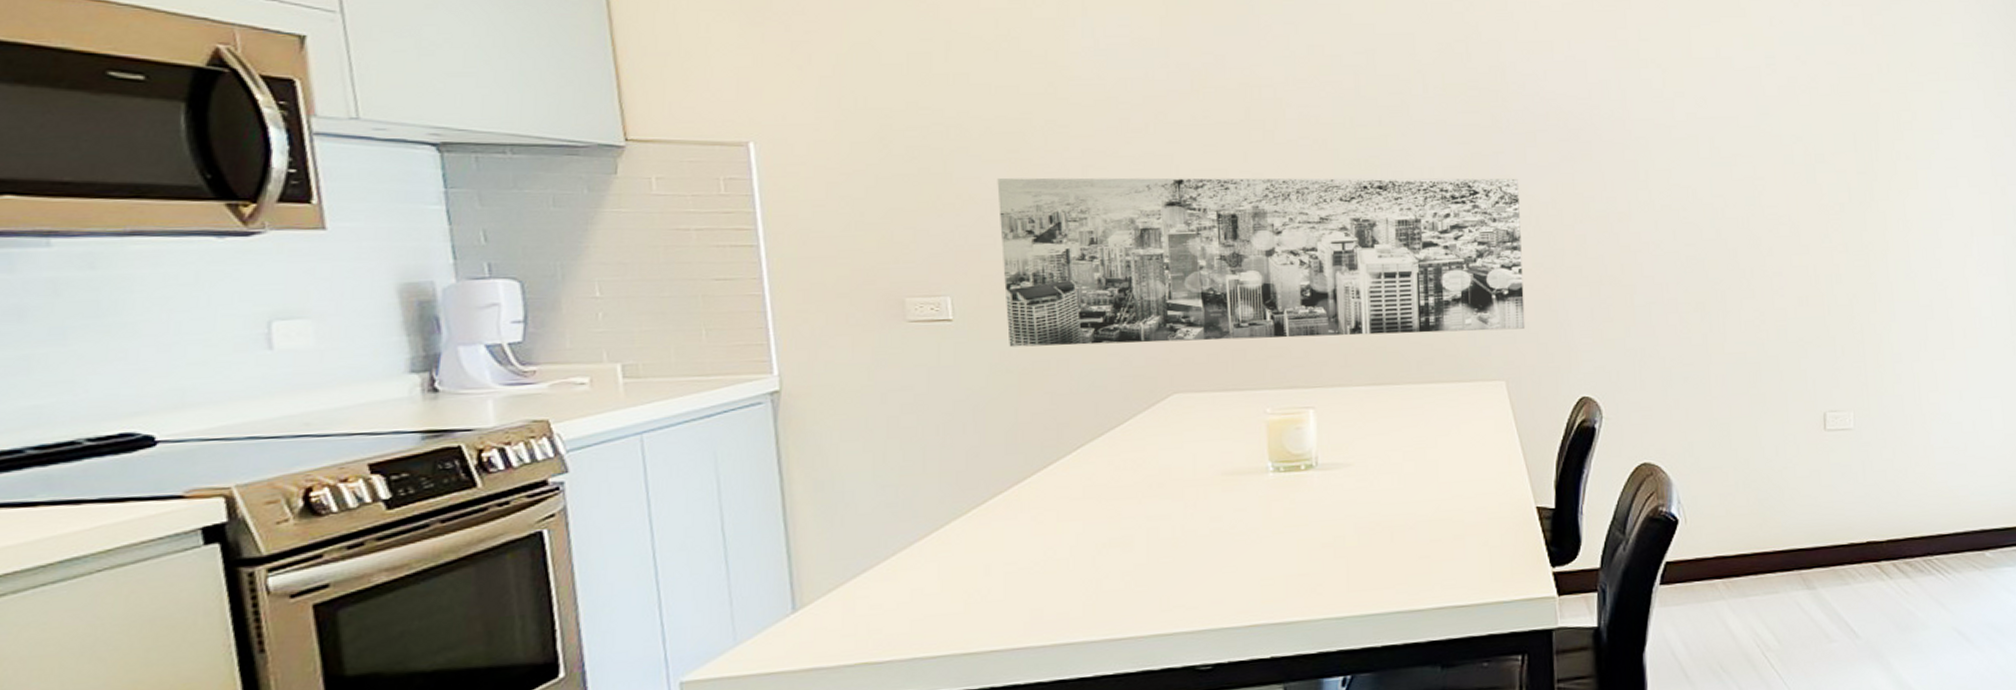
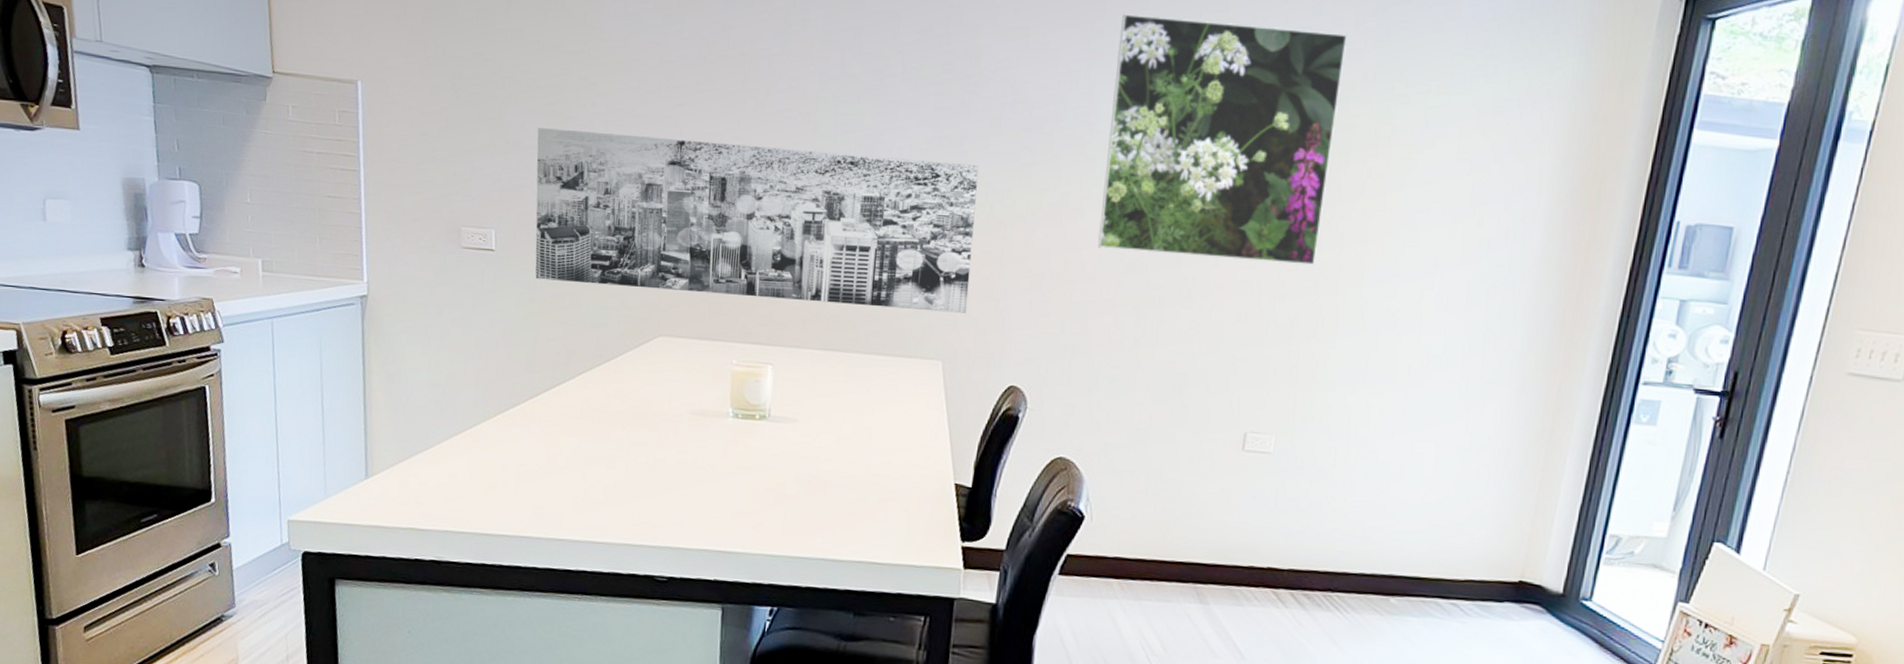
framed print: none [1644,23,1864,249] -> present [1098,13,1347,266]

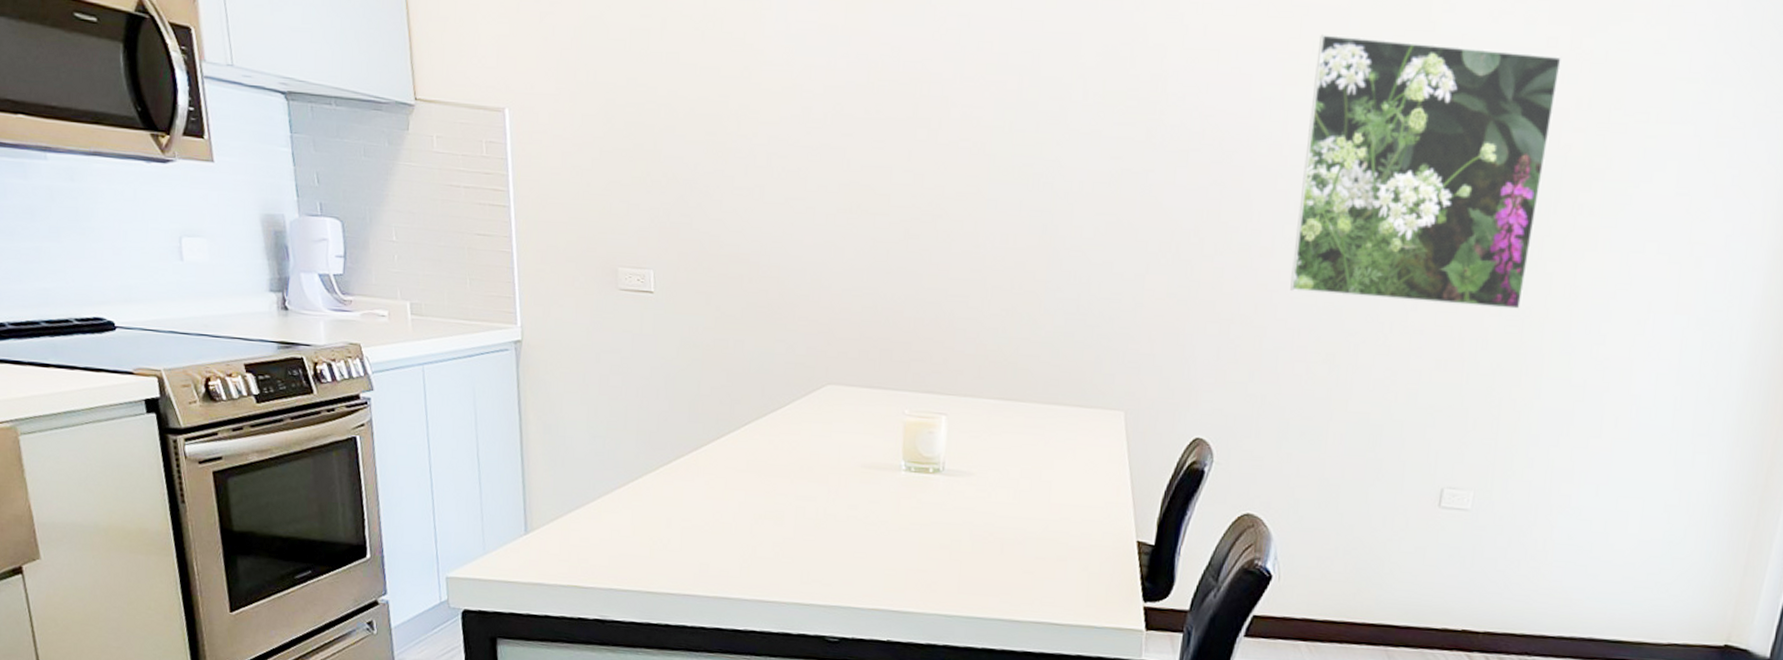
wall art: present [535,128,978,313] -> none [696,160,1164,360]

